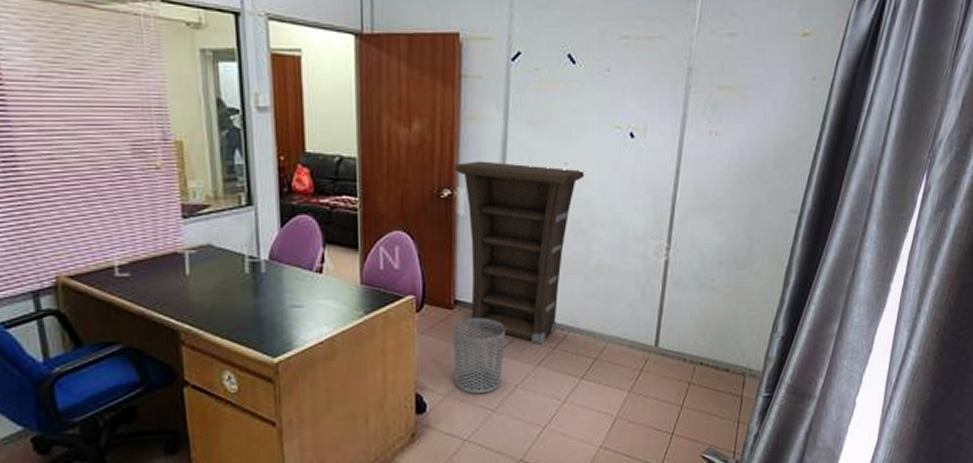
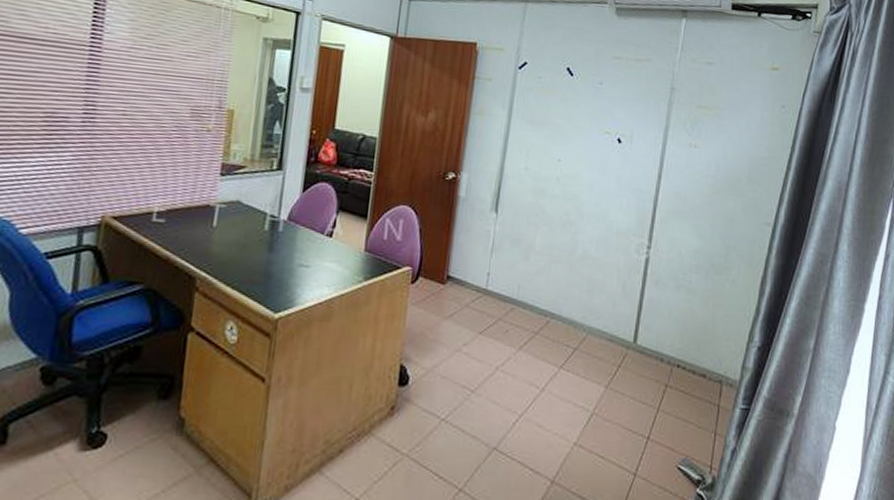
waste bin: present [454,317,506,394] -> none [438,294,493,373]
cabinet: present [455,161,585,345] -> none [459,150,575,329]

